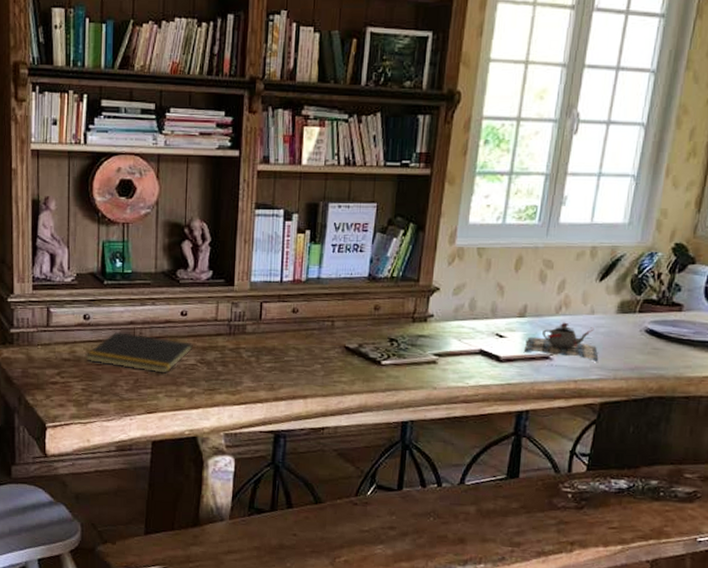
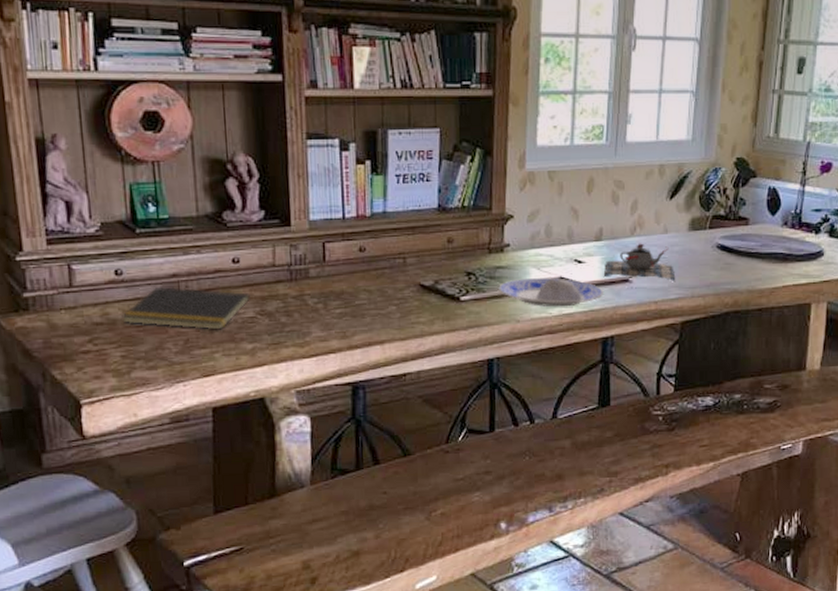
plate: none [419,348,522,379] -> present [499,278,603,307]

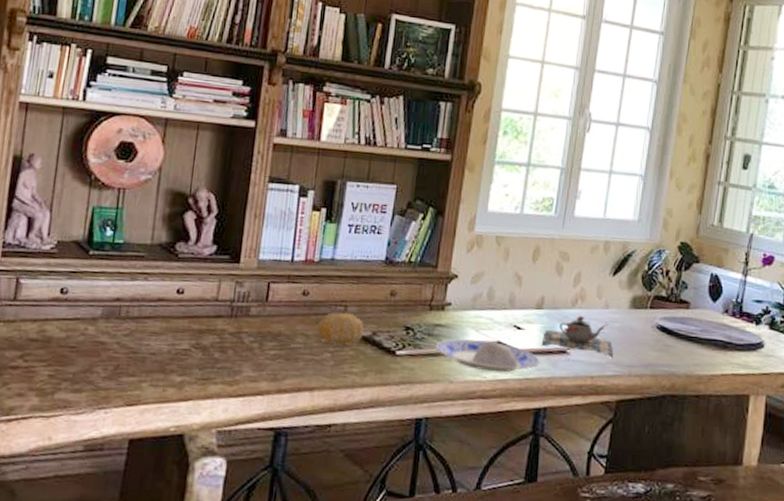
notepad: present [121,287,250,330] -> none [57,309,188,359]
fruit: none [379,264,426,297] -> present [317,312,364,346]

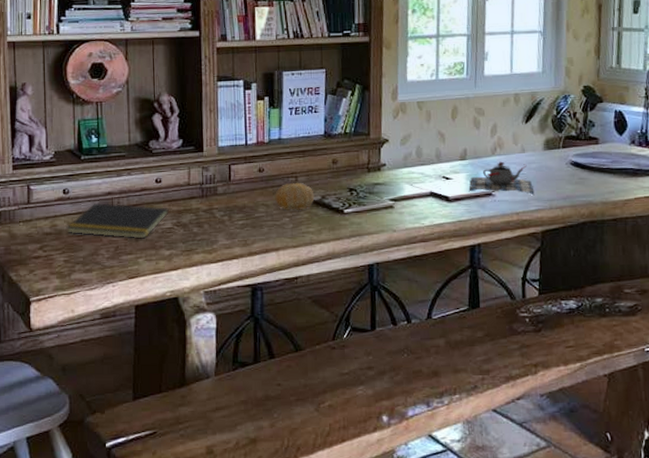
notepad: none [57,309,188,359] -> present [66,203,169,239]
plate: present [435,338,540,373] -> none [377,192,470,218]

